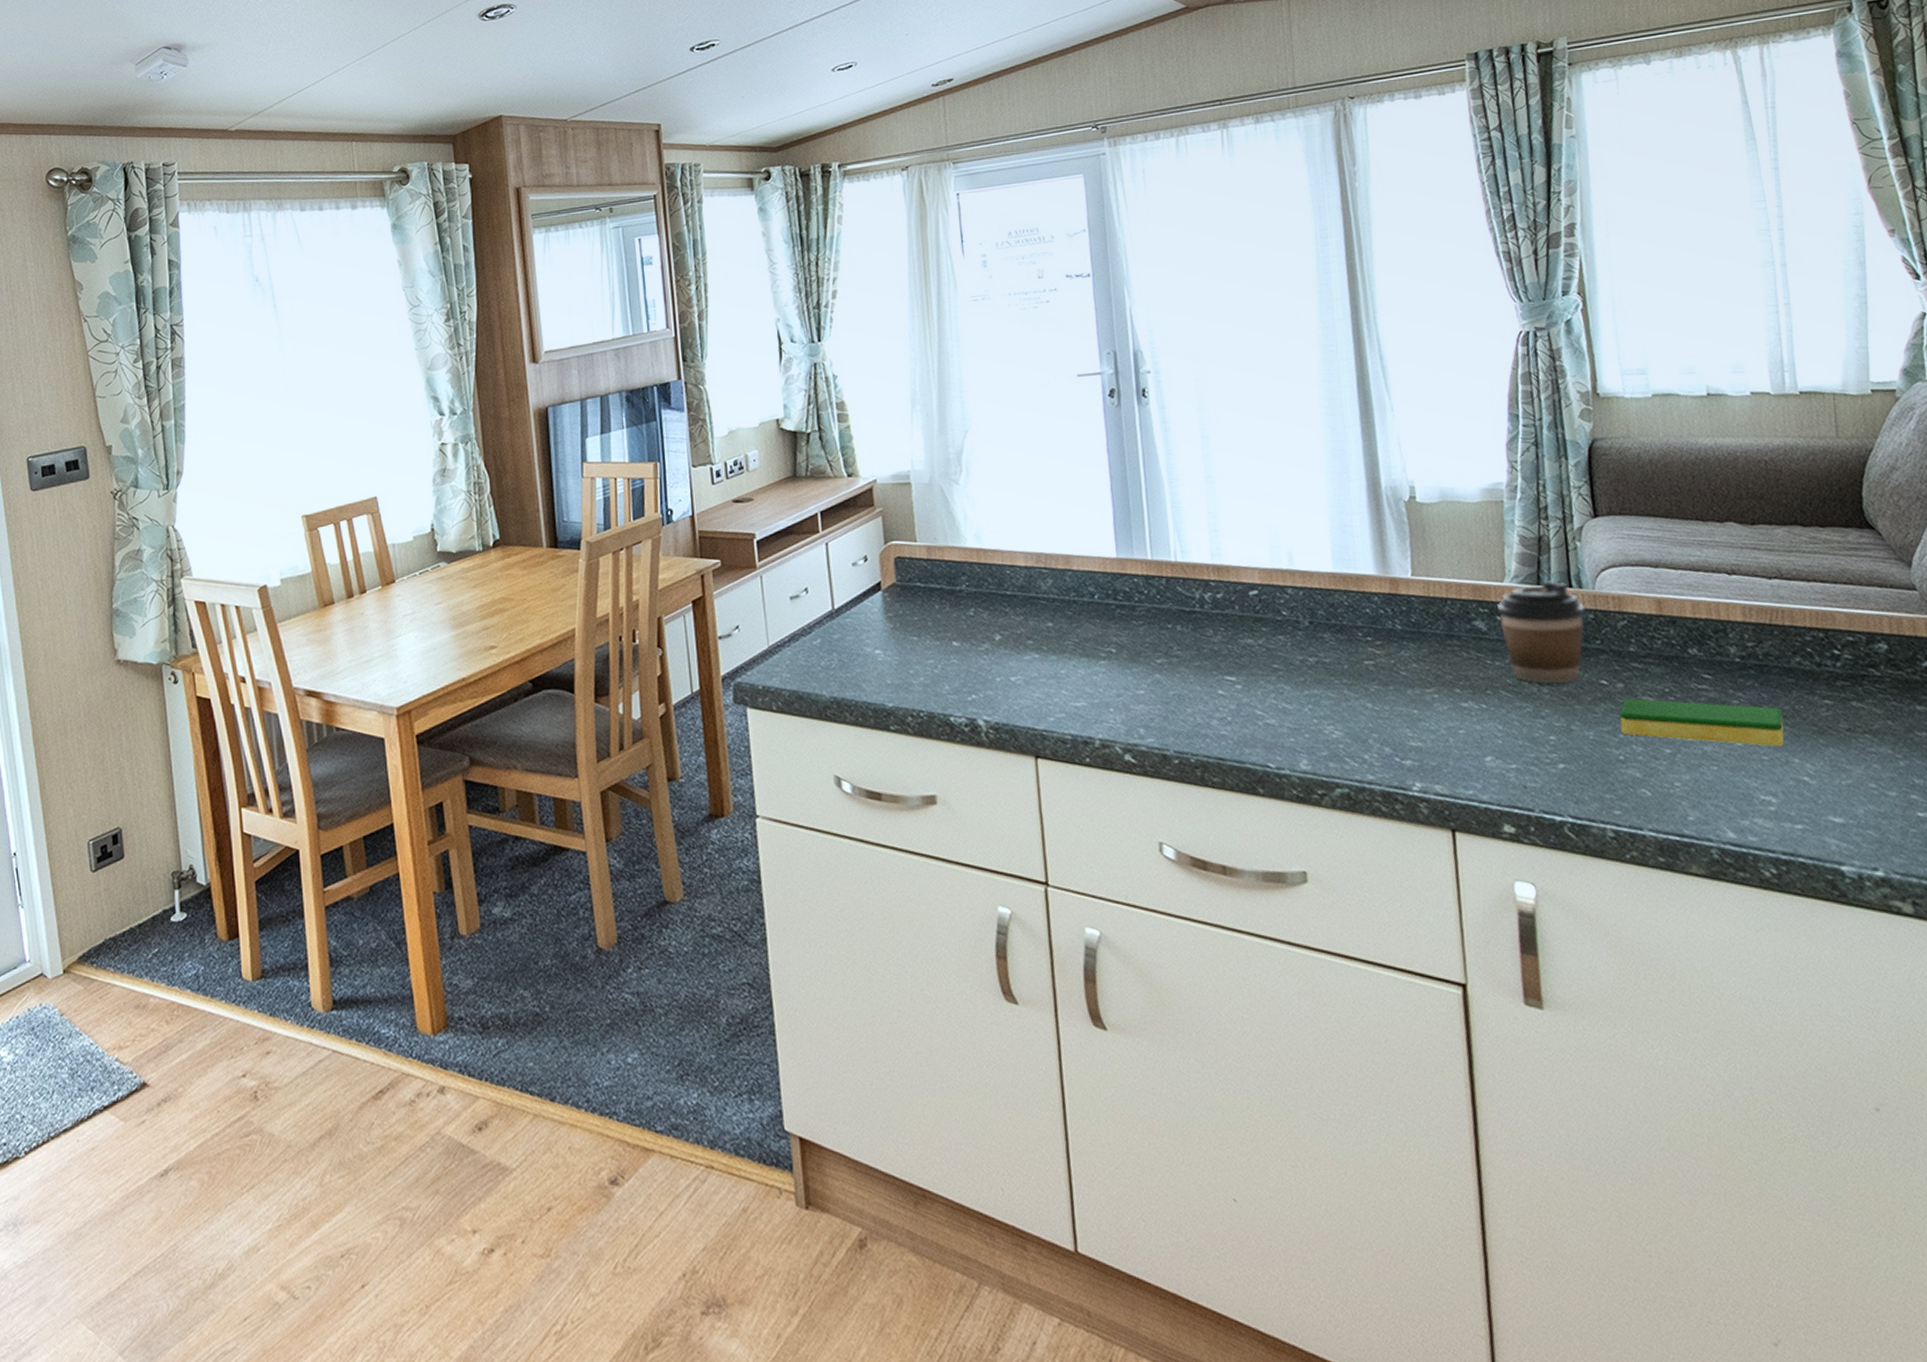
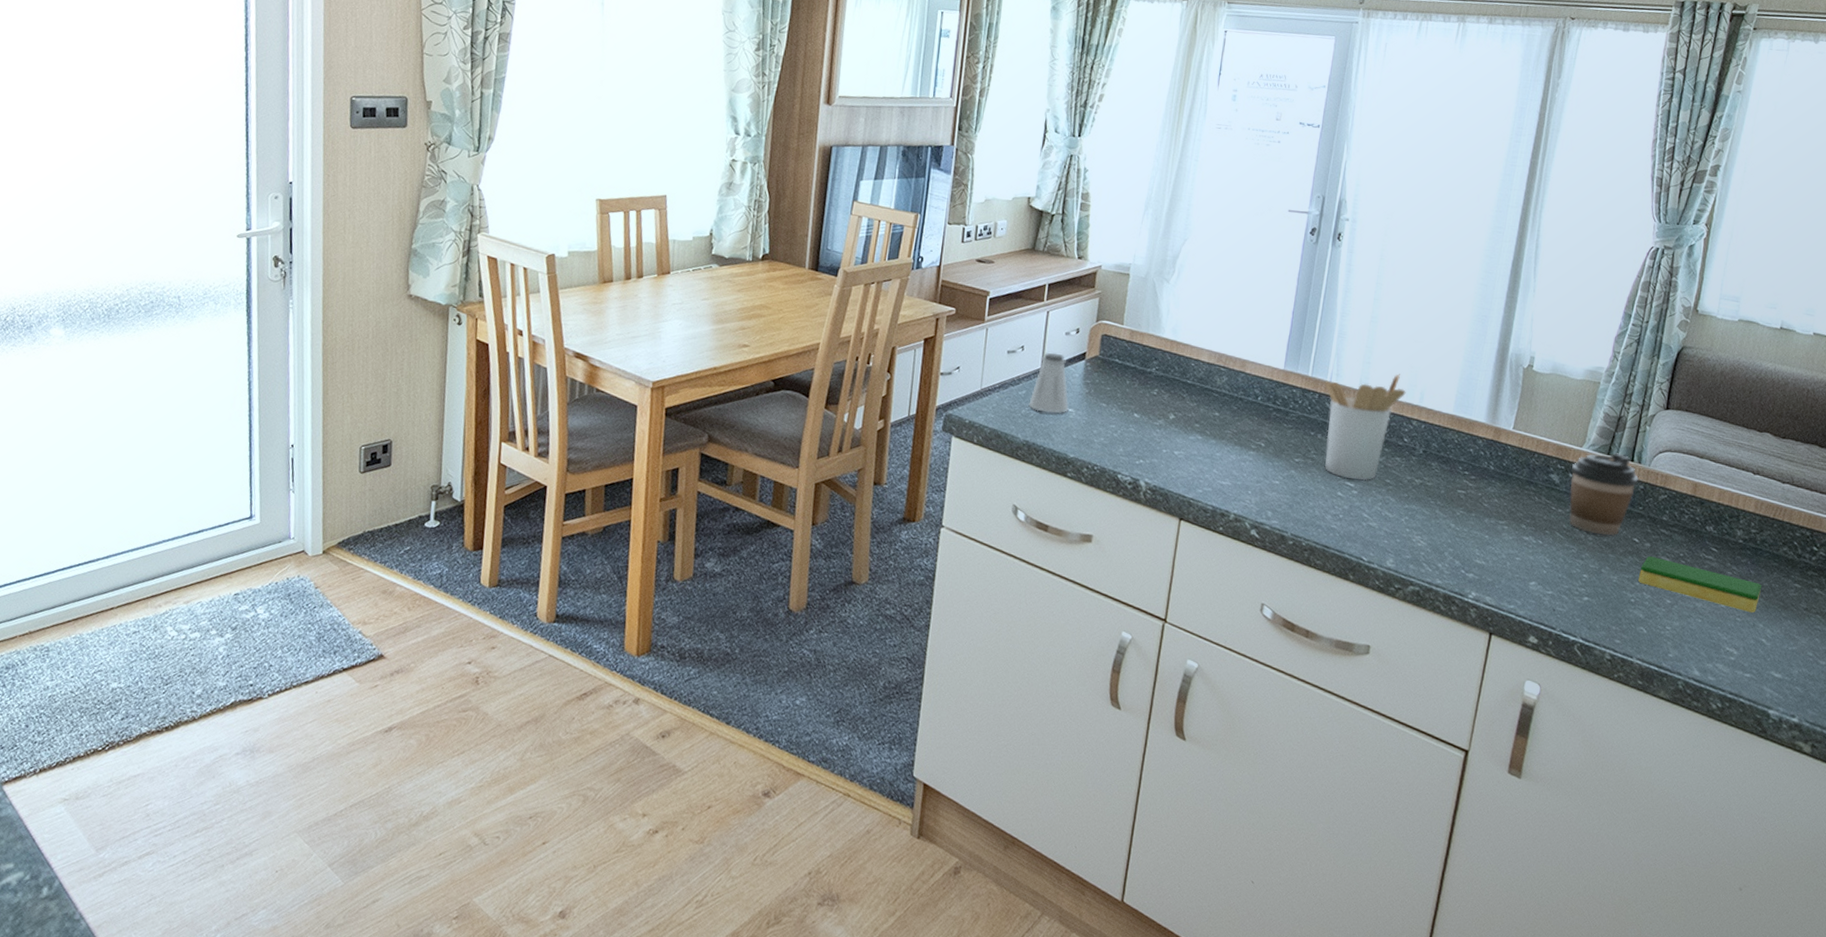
saltshaker: none [827,589,875,661] -> present [1028,352,1069,413]
utensil holder: none [1169,536,1270,672] -> present [1324,374,1406,481]

